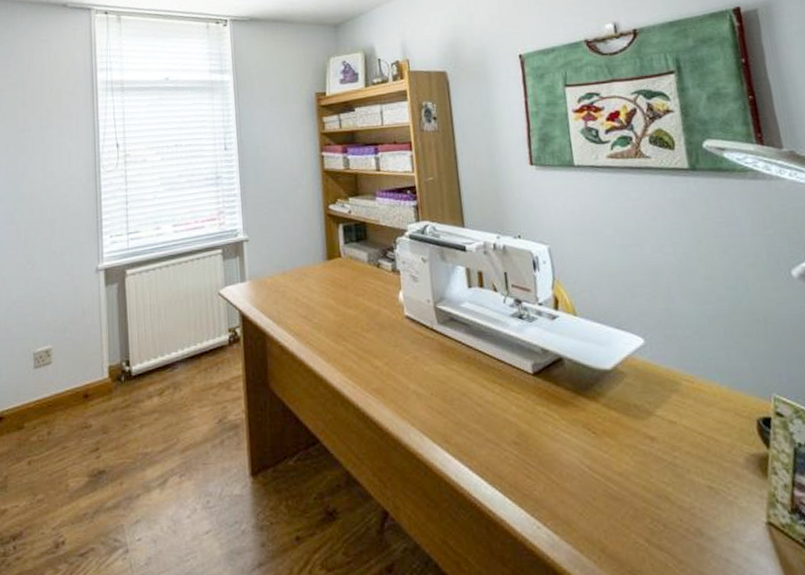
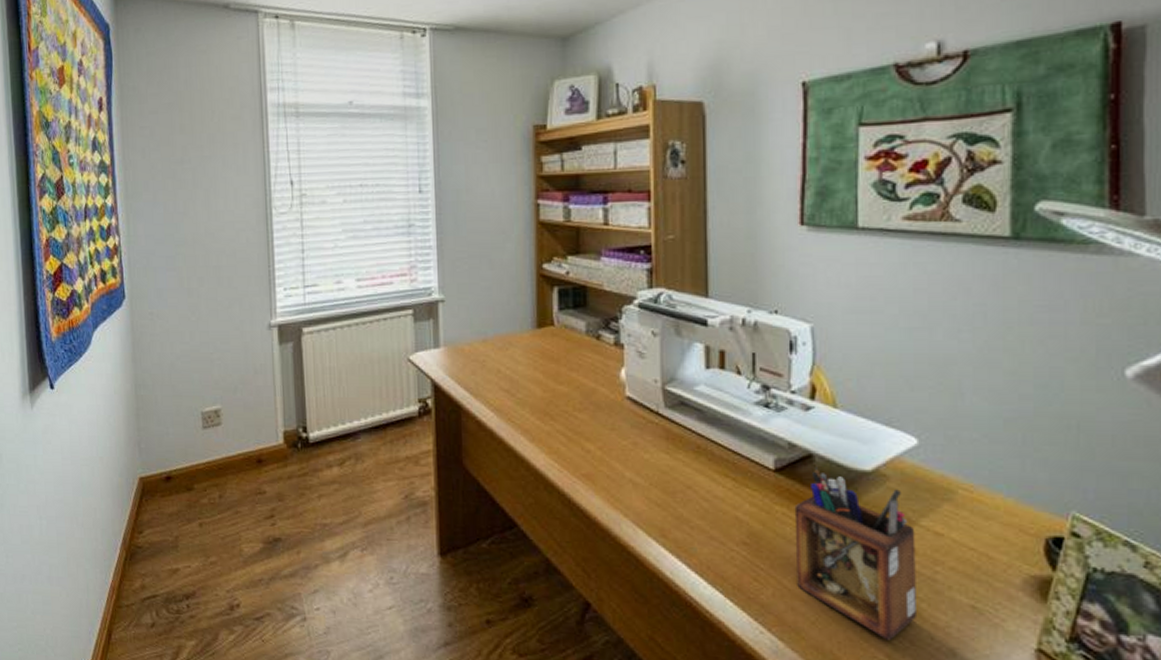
desk organizer: none [553,368,665,525] -> present [794,466,916,640]

